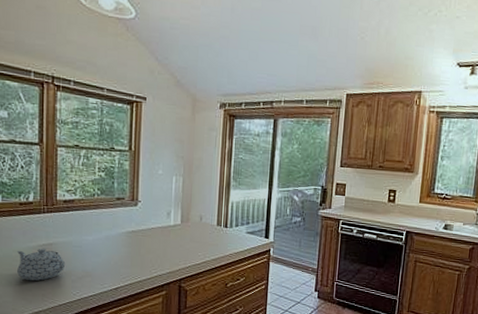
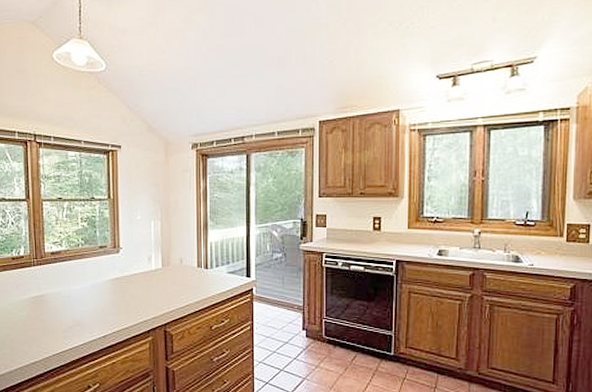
teapot: present [16,248,66,281] -> none [12,300,57,333]

